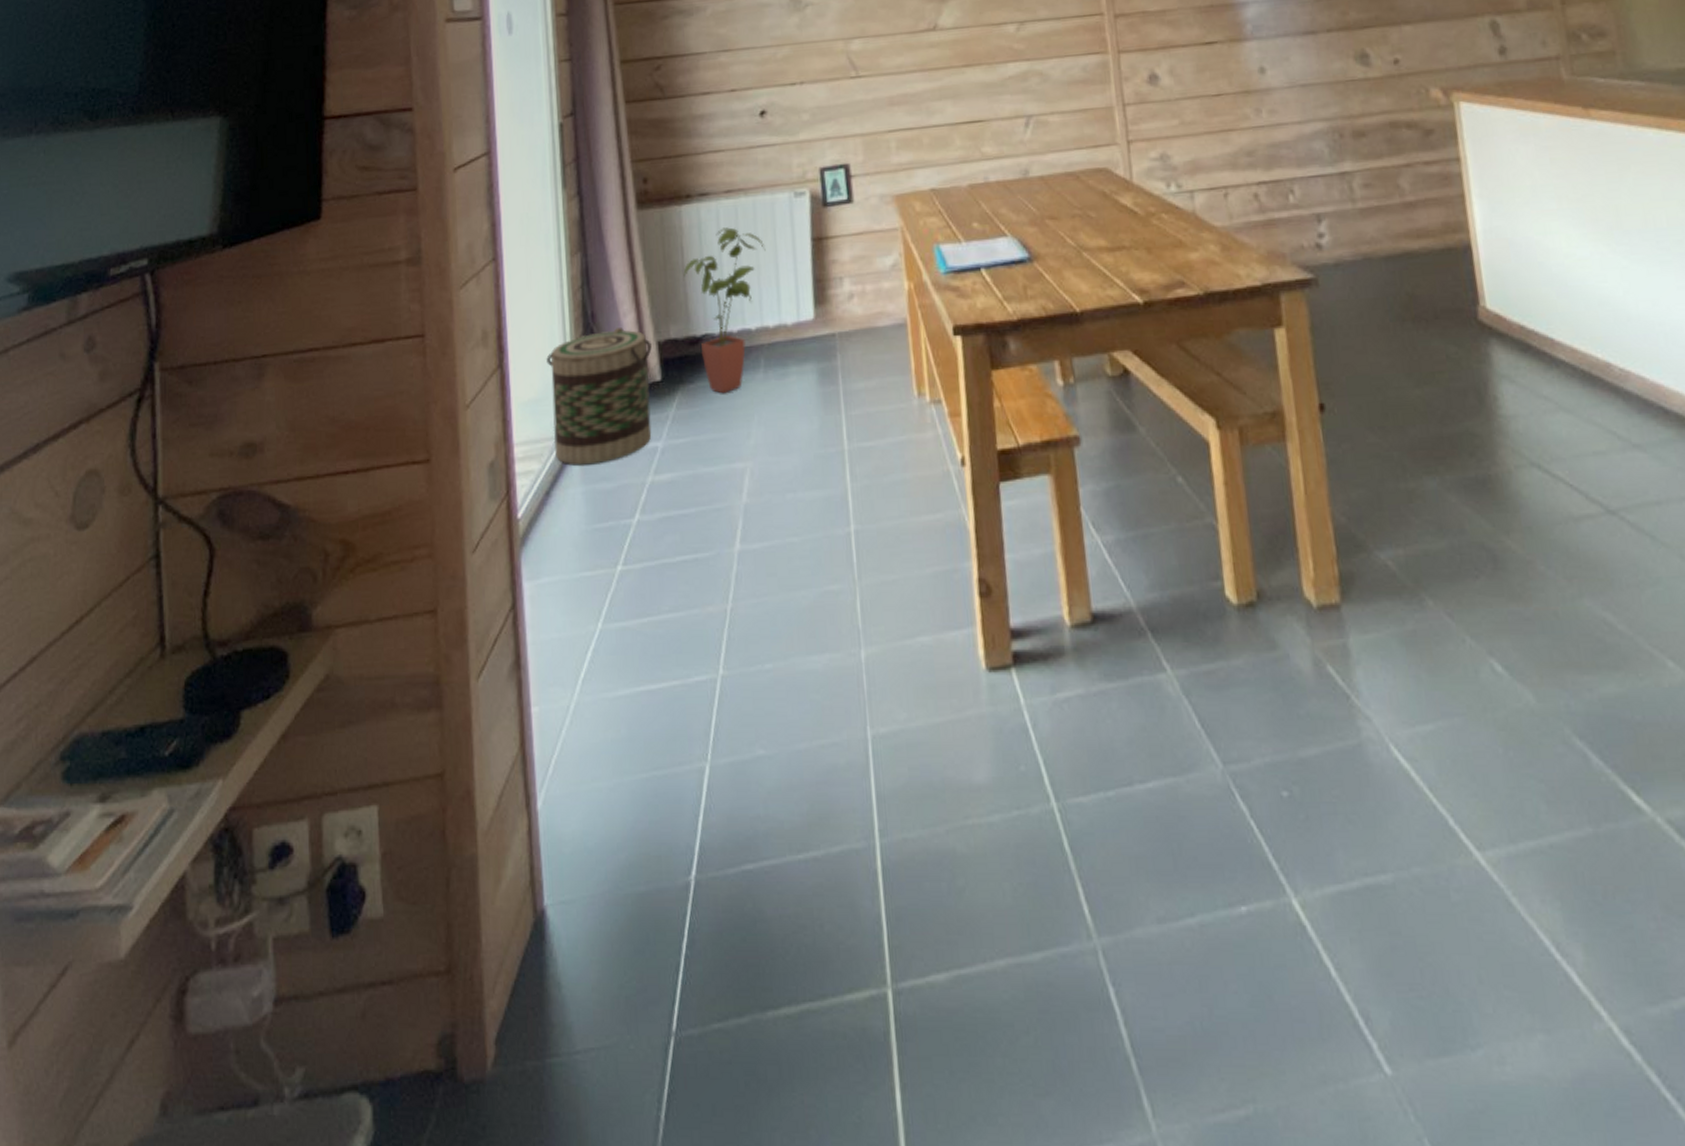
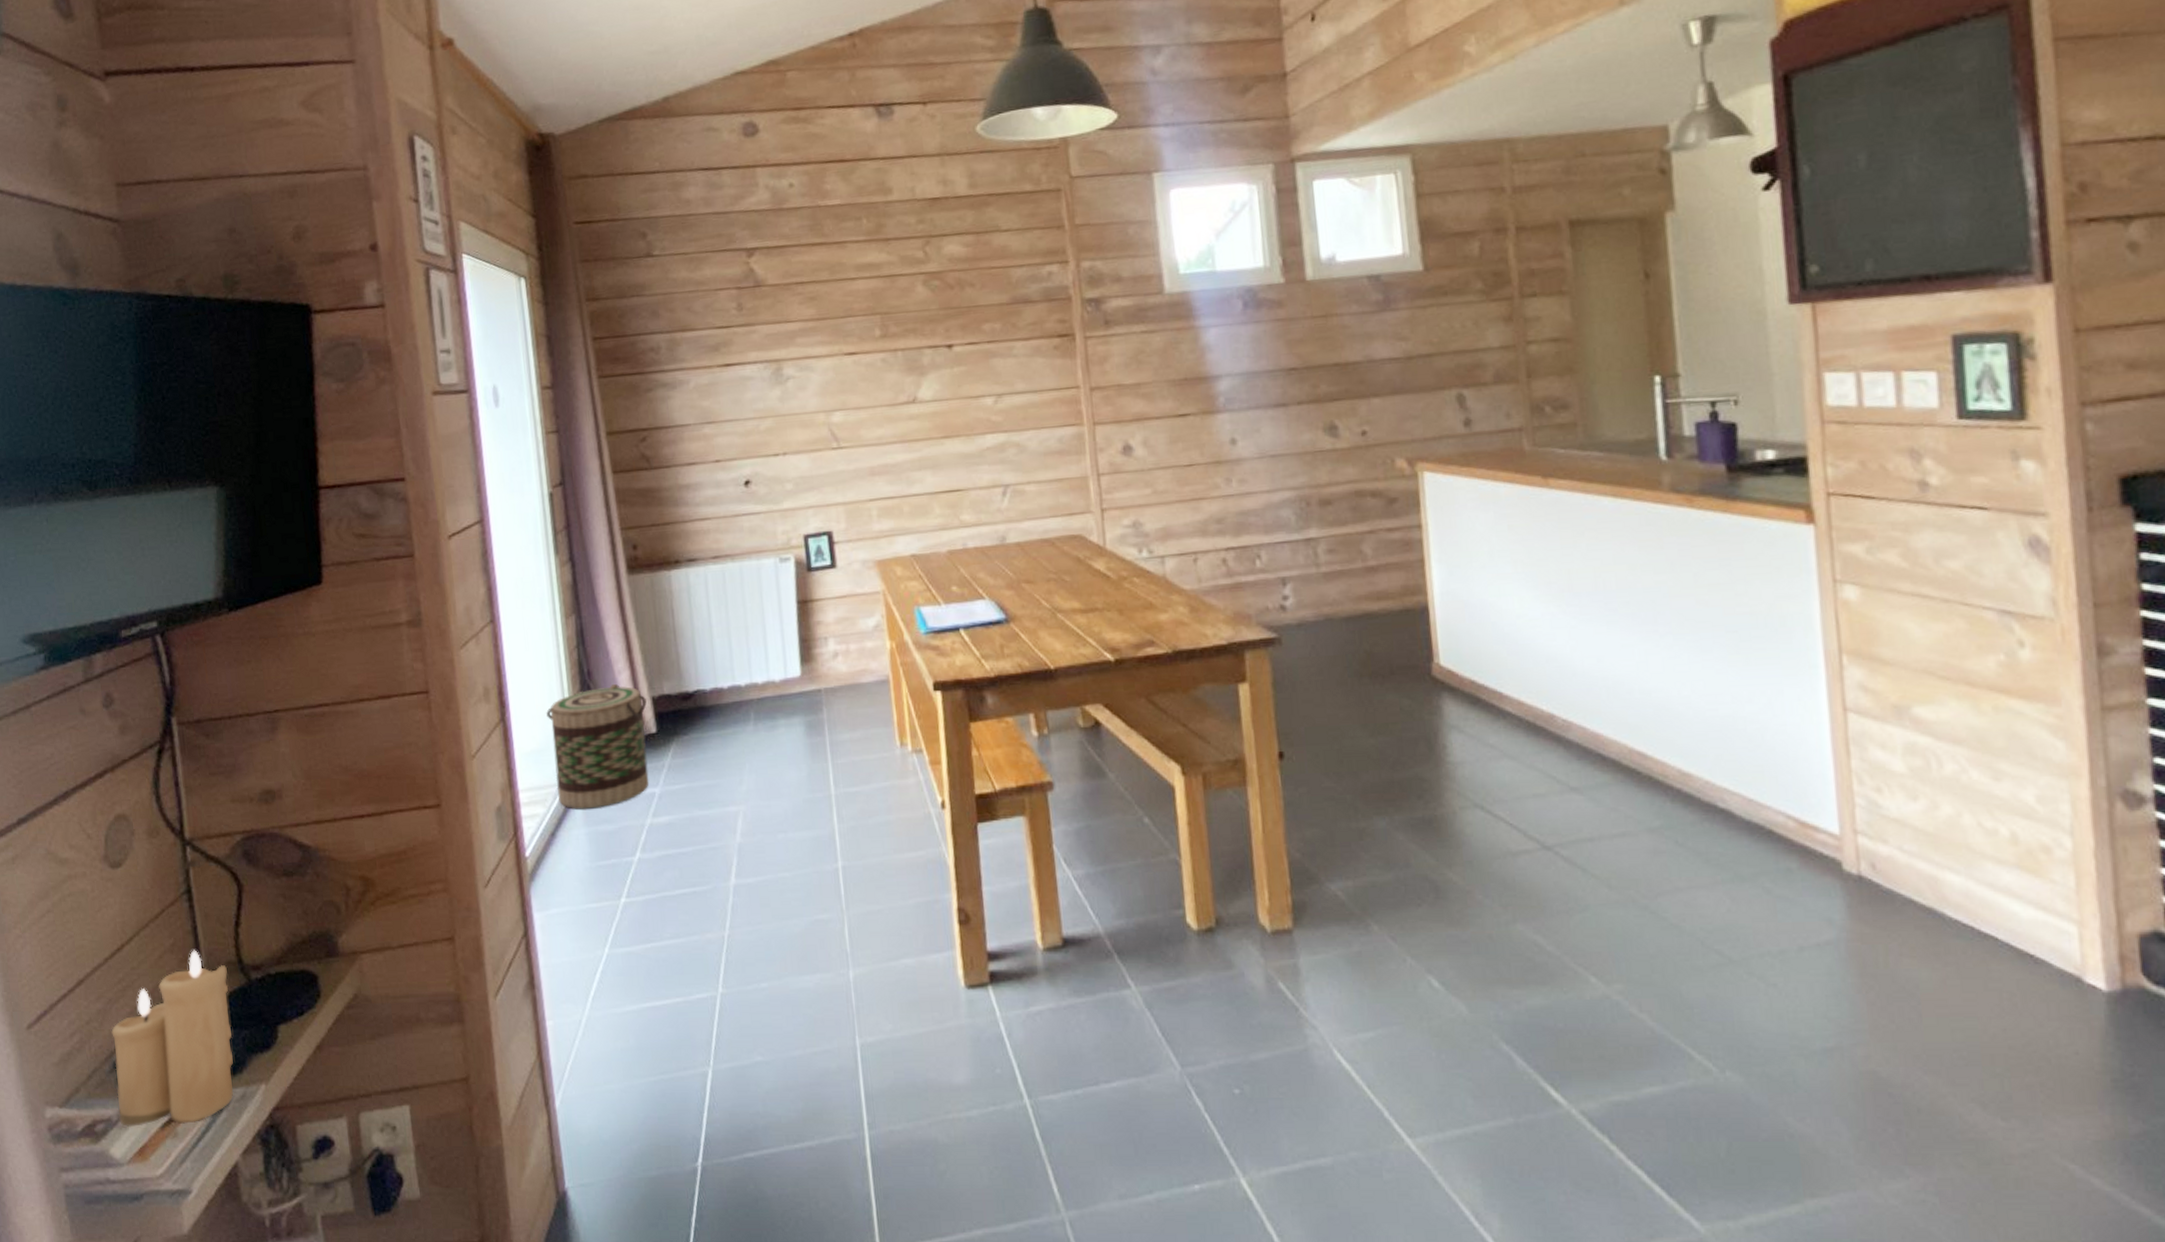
candle: none [61,623,192,829] -> present [111,950,234,1127]
house plant: present [683,227,766,394] -> none [674,591,753,745]

